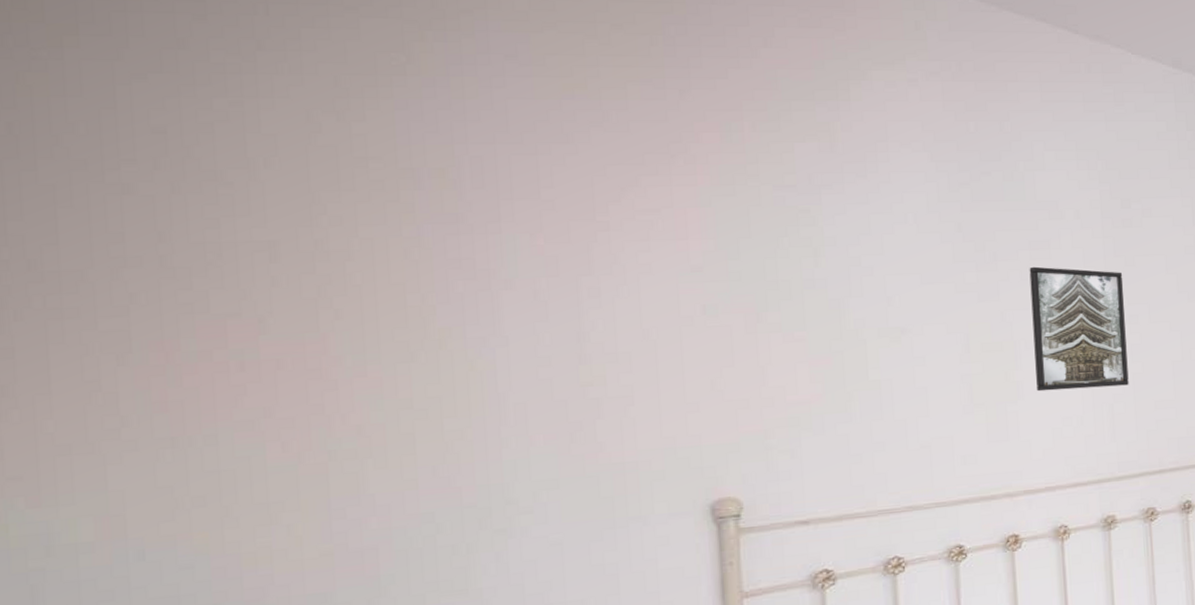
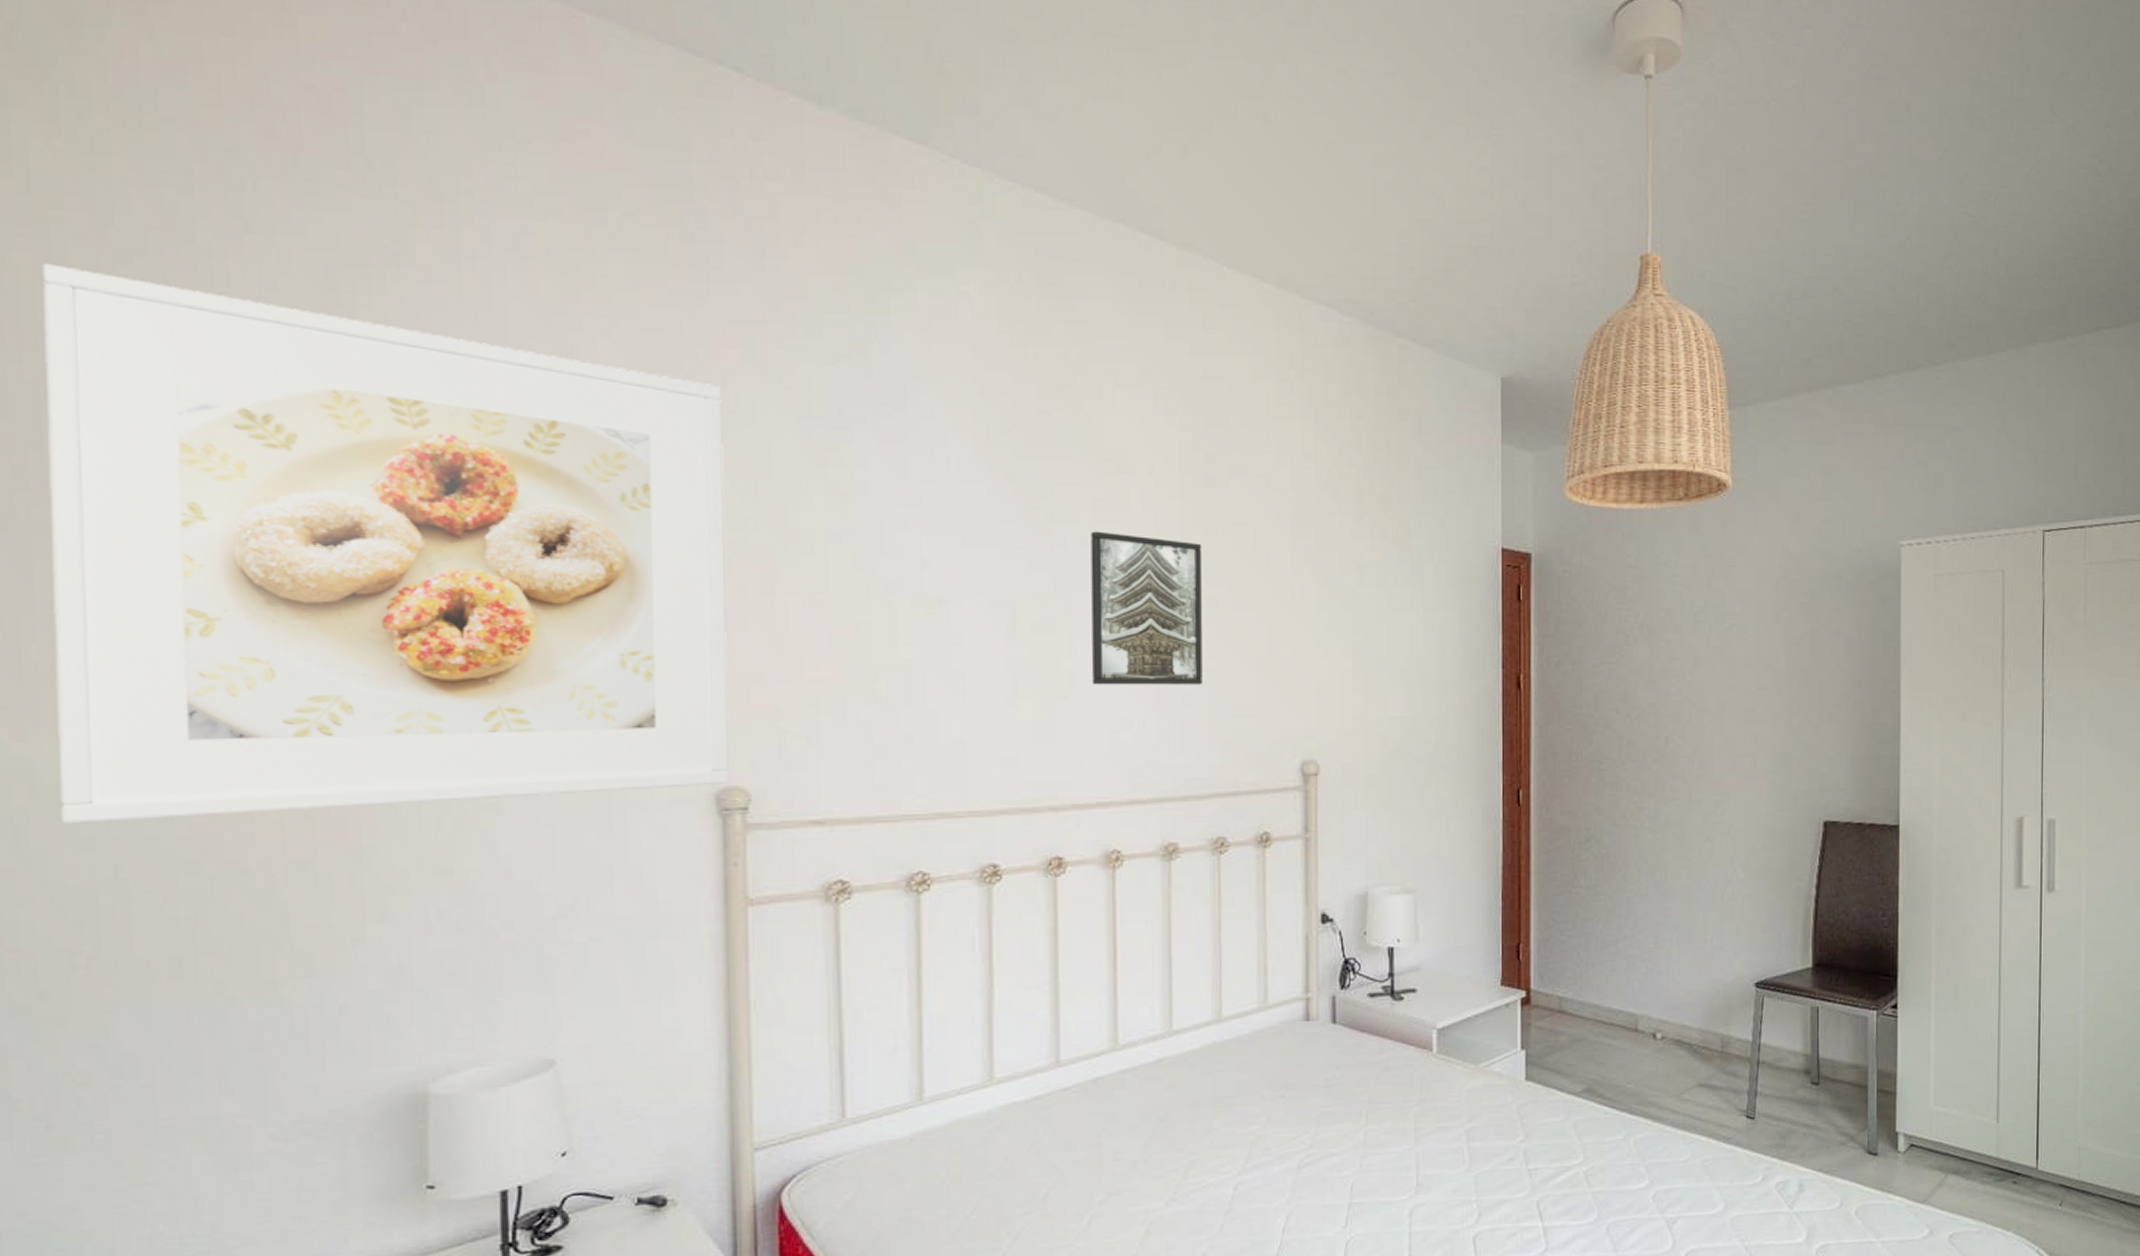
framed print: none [57,82,723,579] -> present [42,263,729,824]

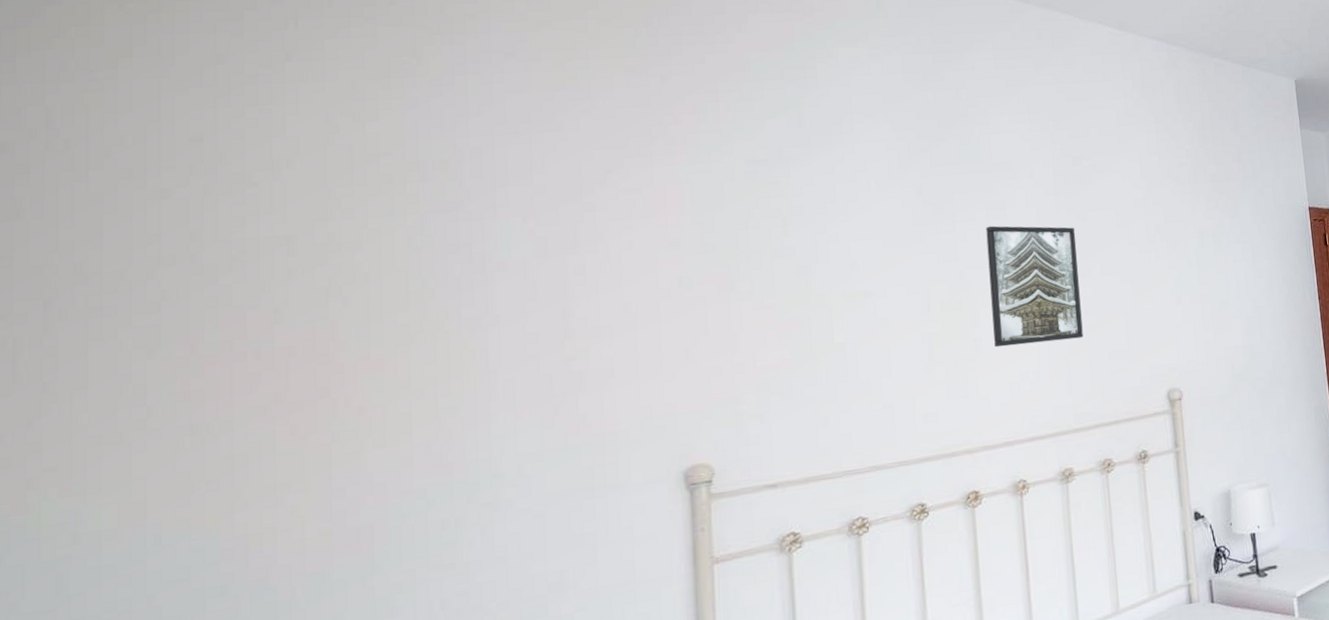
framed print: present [42,263,729,824] -> none [100,99,695,565]

